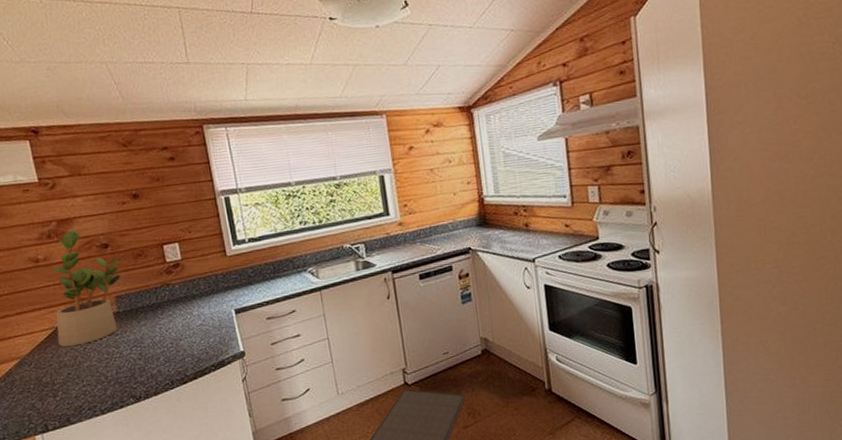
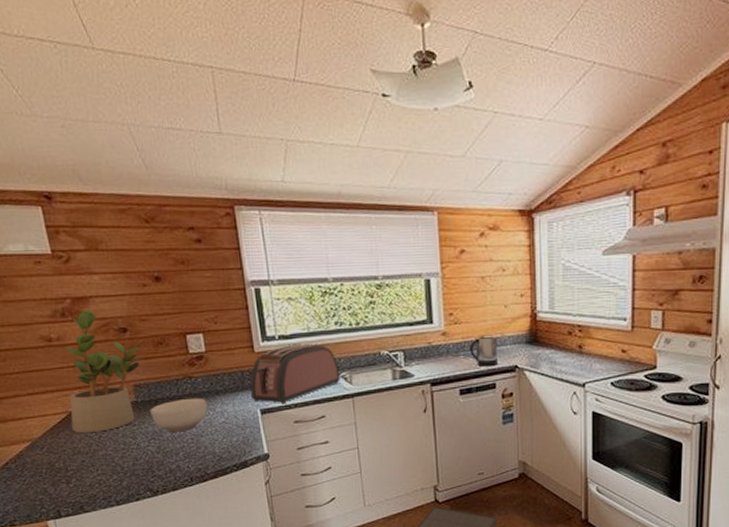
bowl: none [131,303,185,339] -> present [150,397,208,432]
toaster: none [224,243,308,303] -> present [250,343,340,404]
kettle: none [425,221,453,252] -> present [469,334,499,368]

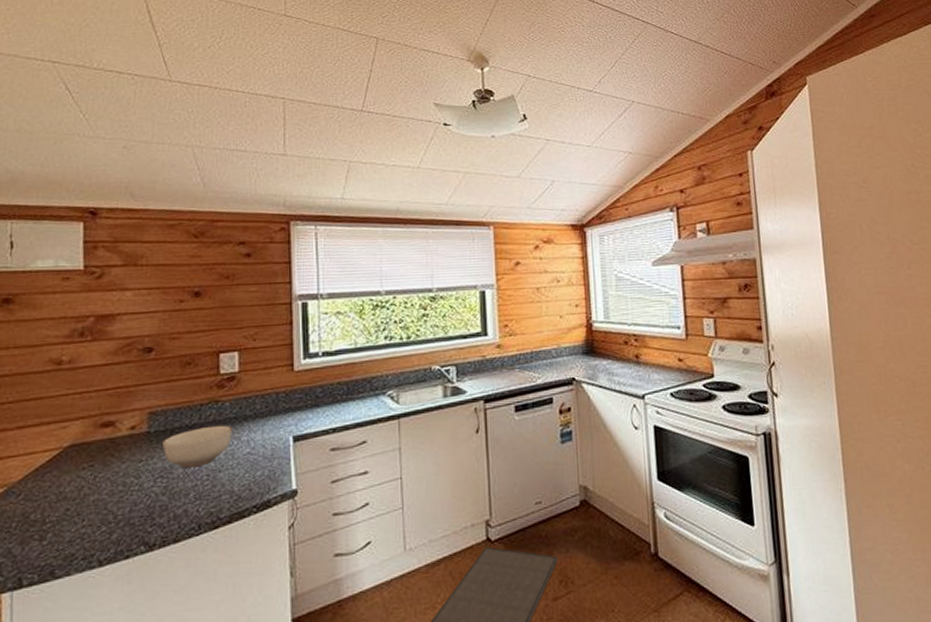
potted plant: present [66,309,143,433] -> none [63,328,168,473]
toaster: present [250,343,340,404] -> none [283,360,386,429]
kettle: present [469,334,499,368] -> none [525,346,555,381]

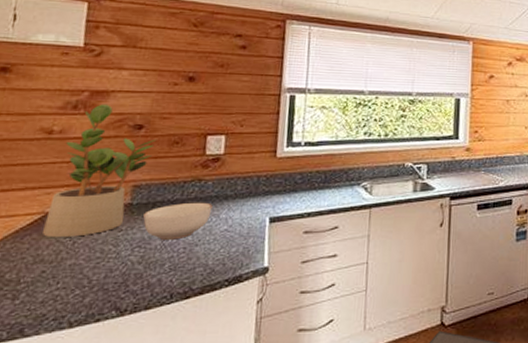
potted plant: none [63,328,168,473] -> present [43,104,157,237]

